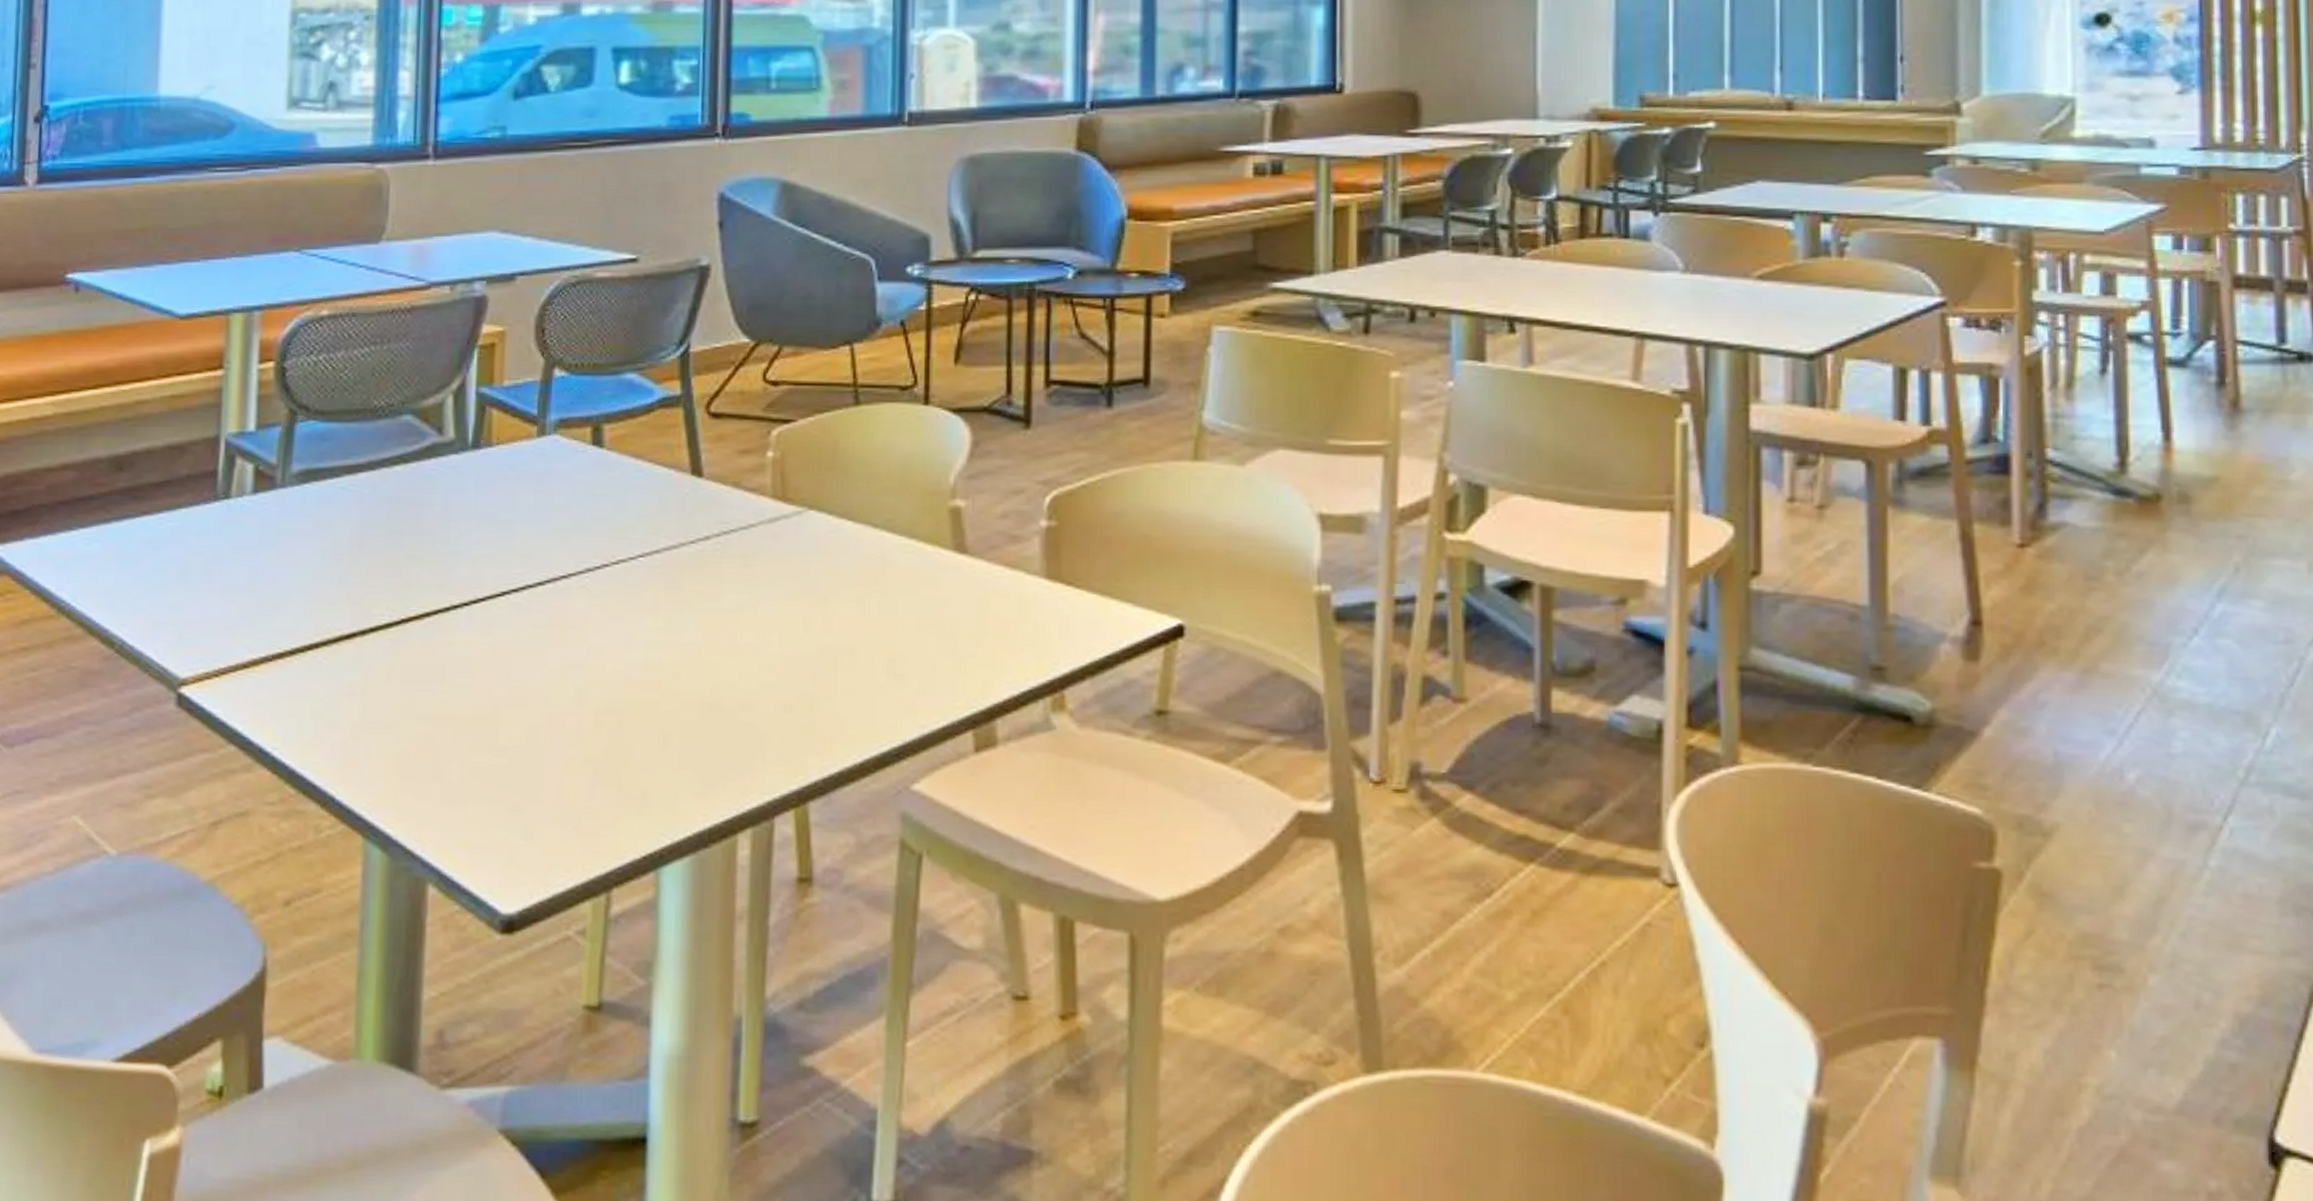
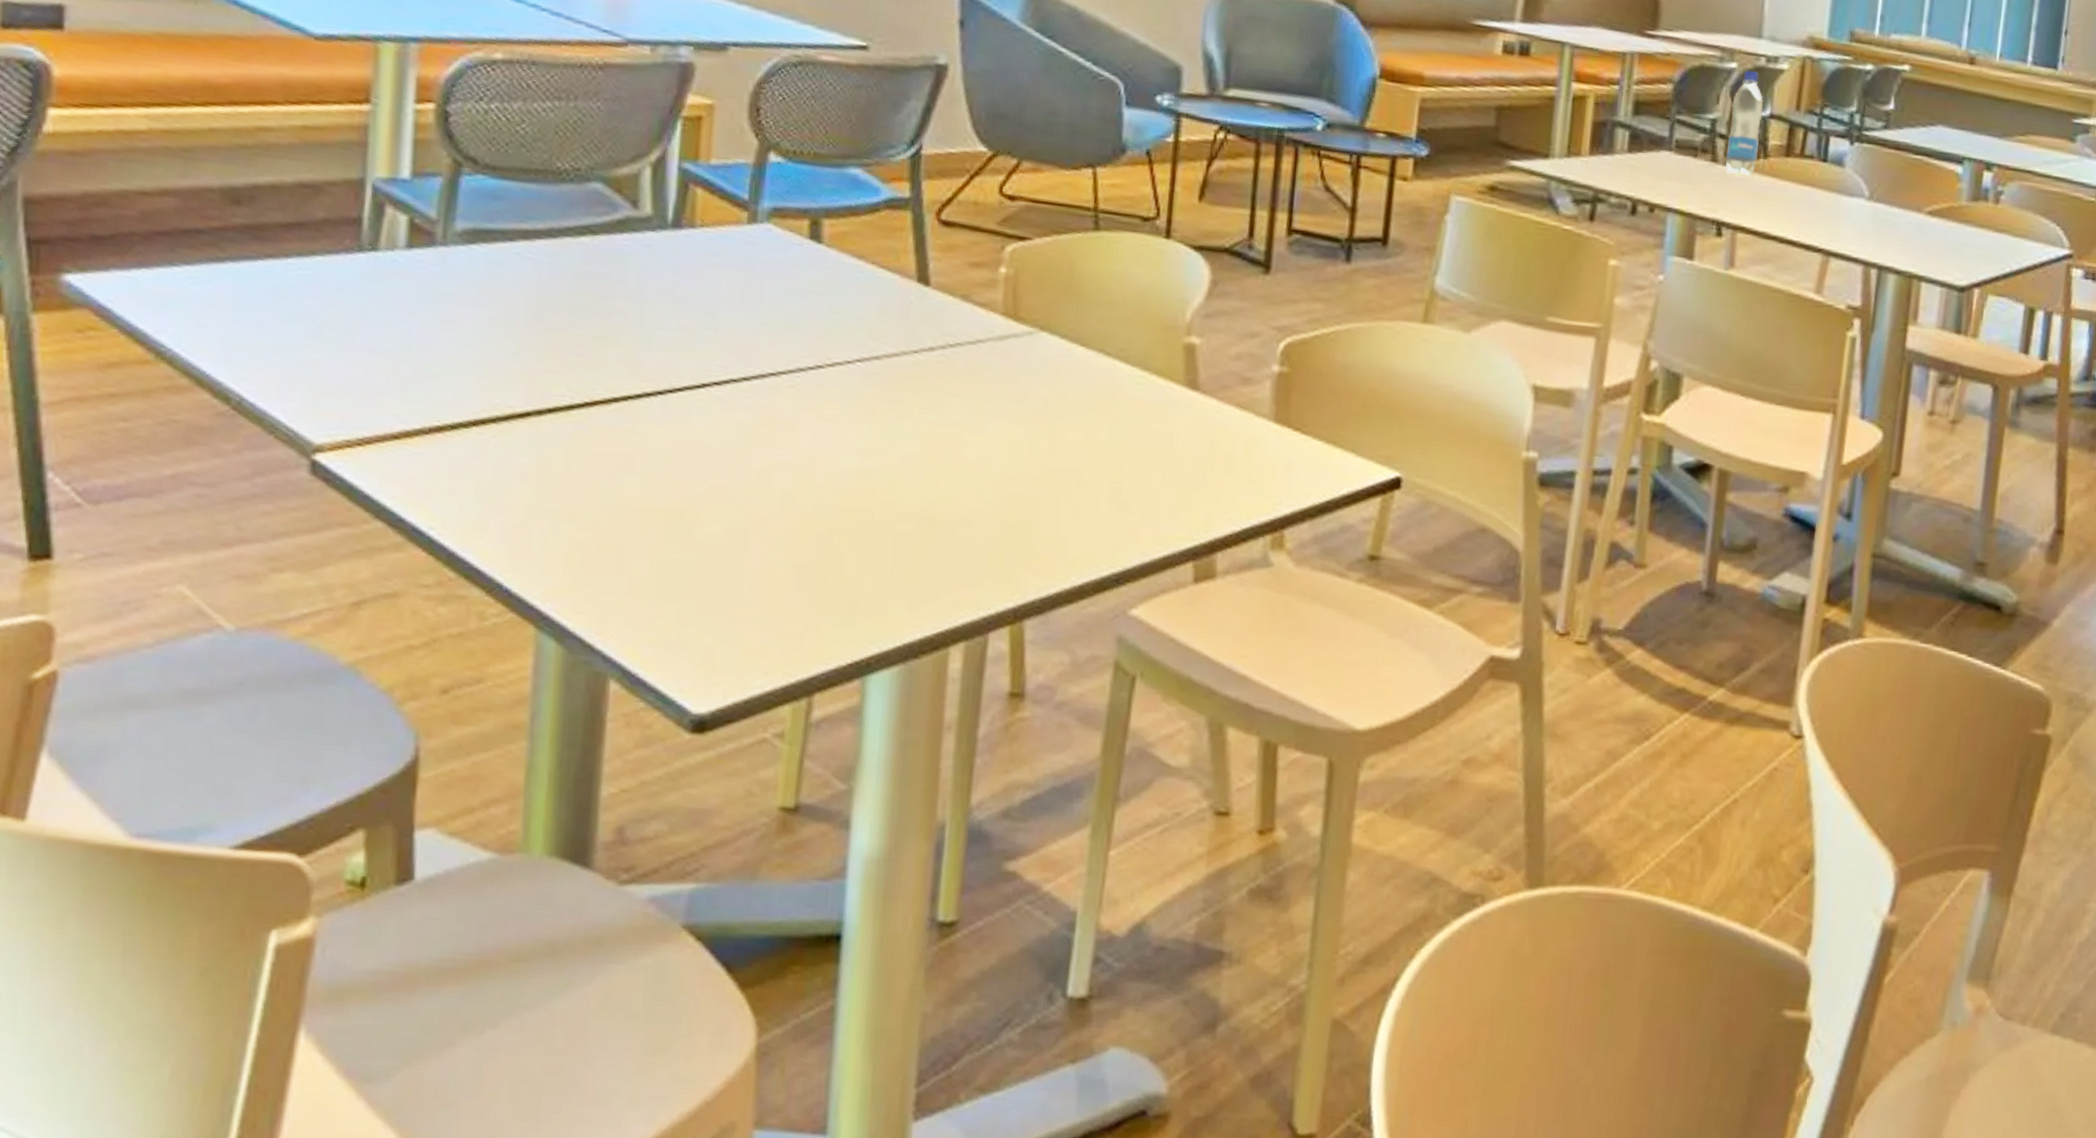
bottle: none [1510,153,1548,267] -> present [1725,70,1763,177]

